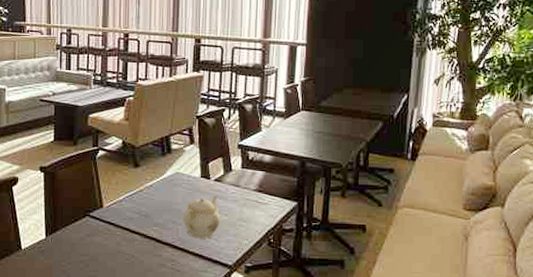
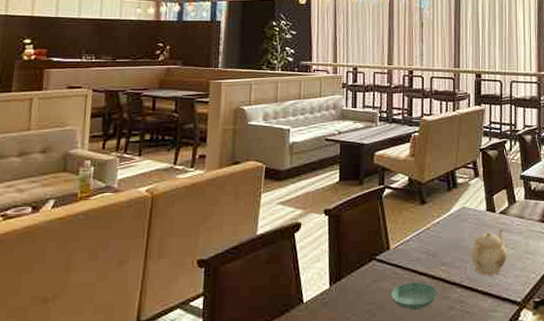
saucer: none [104,239,150,265] -> present [391,282,438,311]

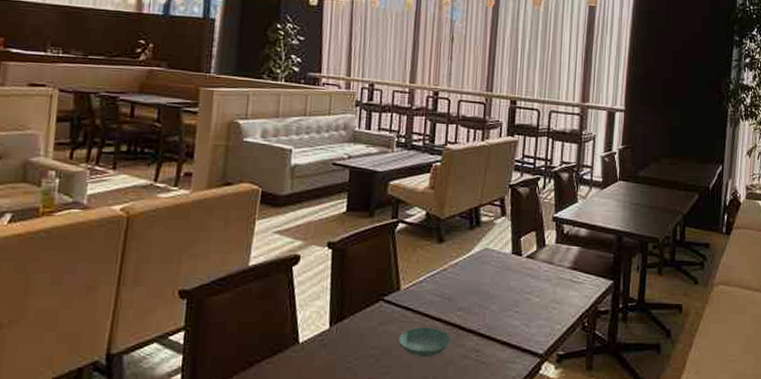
teapot: present [470,229,507,276] -> none [490,275,532,324]

